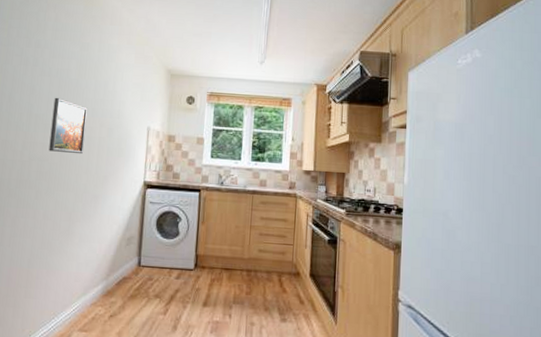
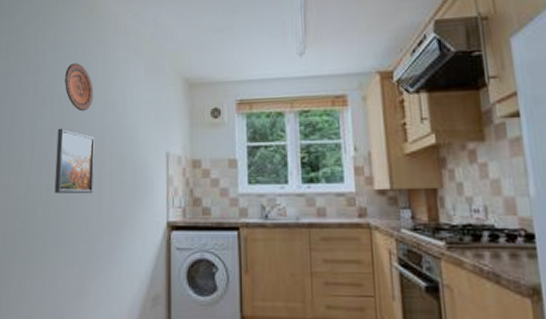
decorative plate: none [63,43,89,86] -> present [65,63,94,112]

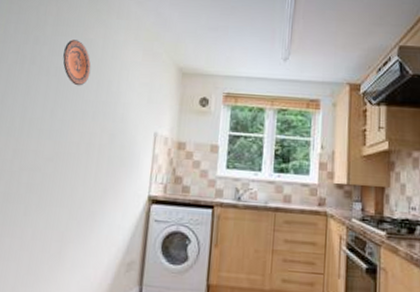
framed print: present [54,128,95,194] -> none [42,99,88,164]

